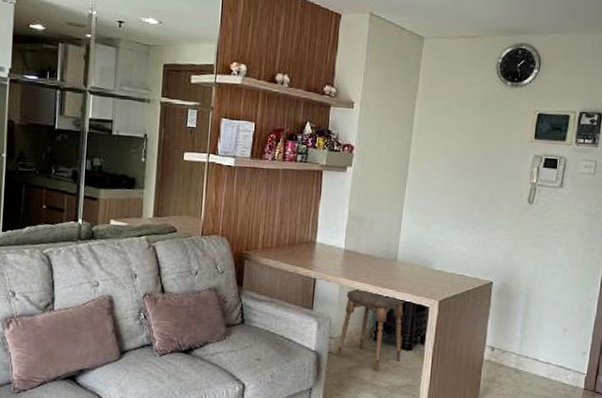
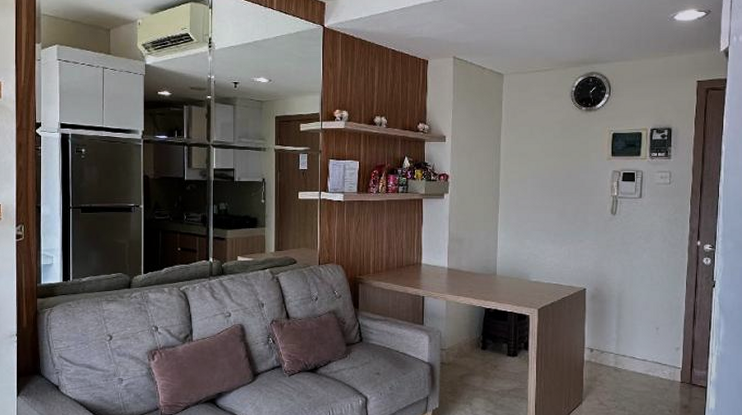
stool: present [337,287,405,372] -> none [449,302,508,378]

